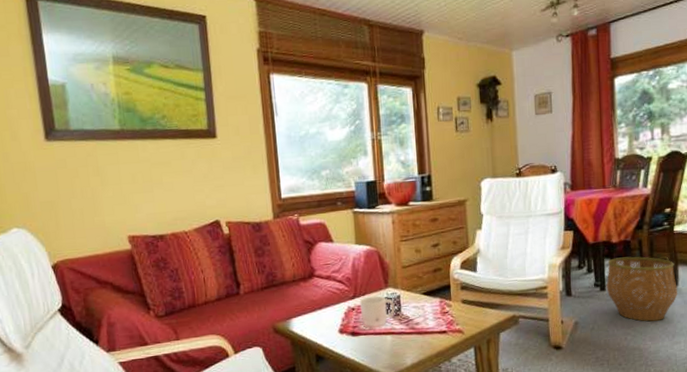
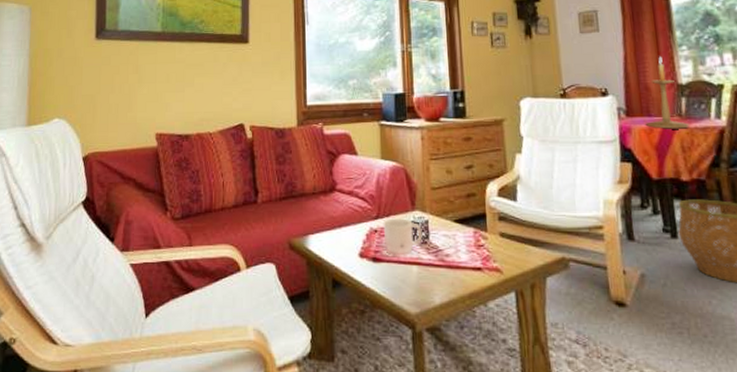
candlestick: none [586,134,622,200] -> present [645,56,690,129]

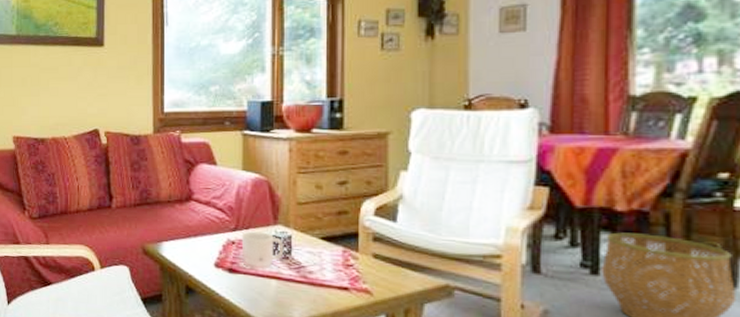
candlestick: present [645,56,690,129] -> none [575,61,637,150]

